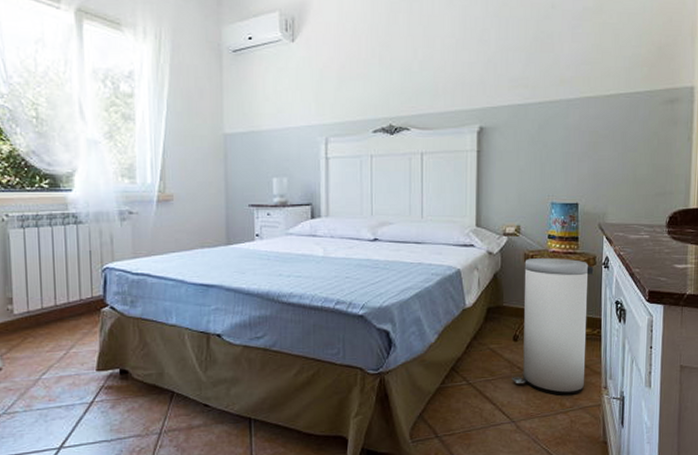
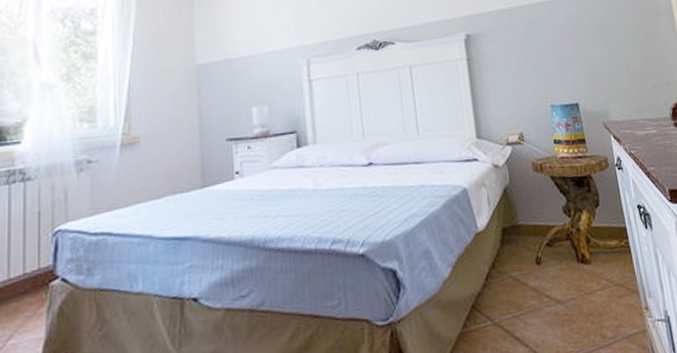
pedal bin: present [512,258,594,396] -> none [534,163,624,325]

